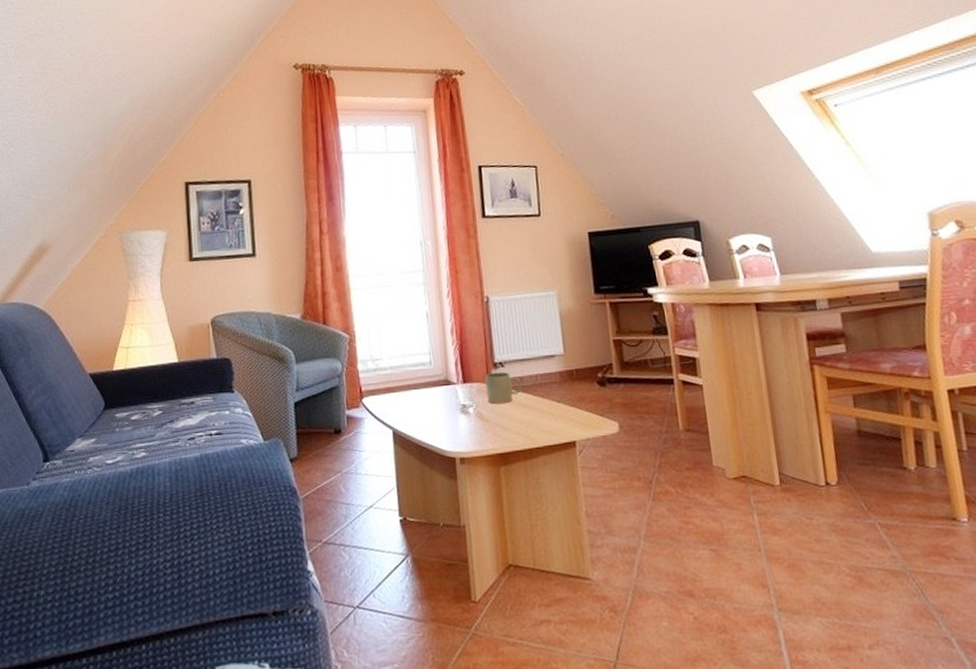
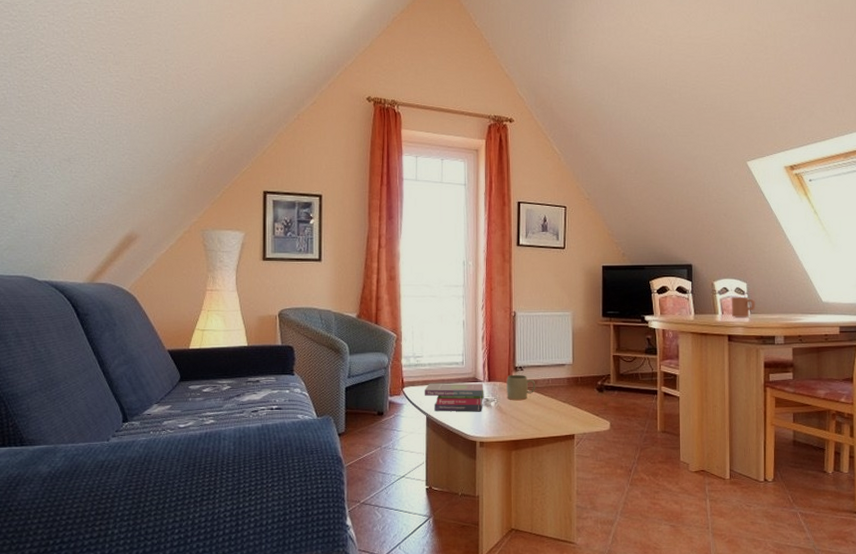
books: none [388,386,460,424] -> present [425,383,484,412]
cup: none [753,254,786,281] -> present [731,296,756,318]

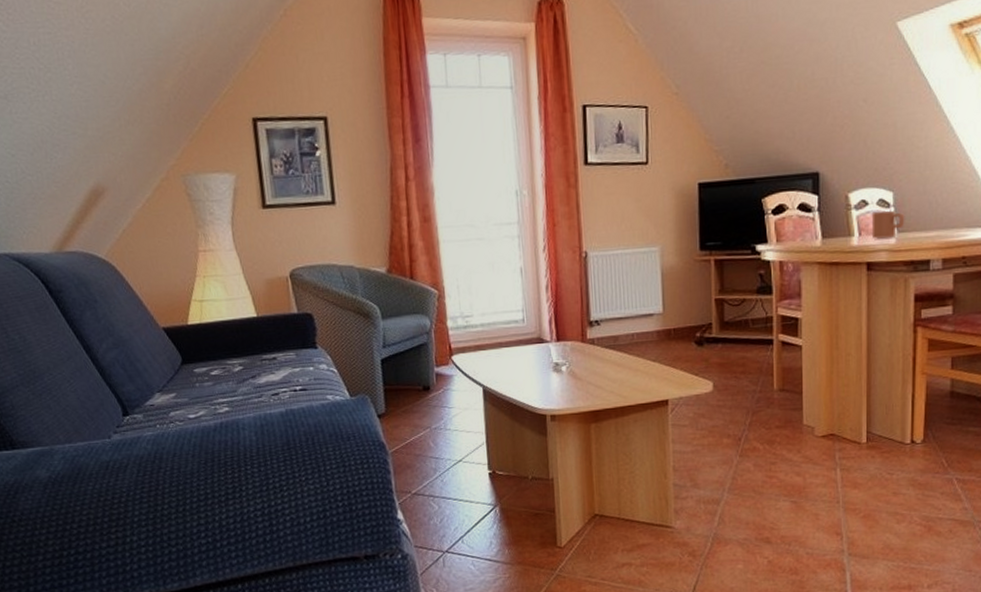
books: present [425,383,484,412] -> none [478,344,553,382]
mug: present [506,374,536,401] -> none [579,330,618,363]

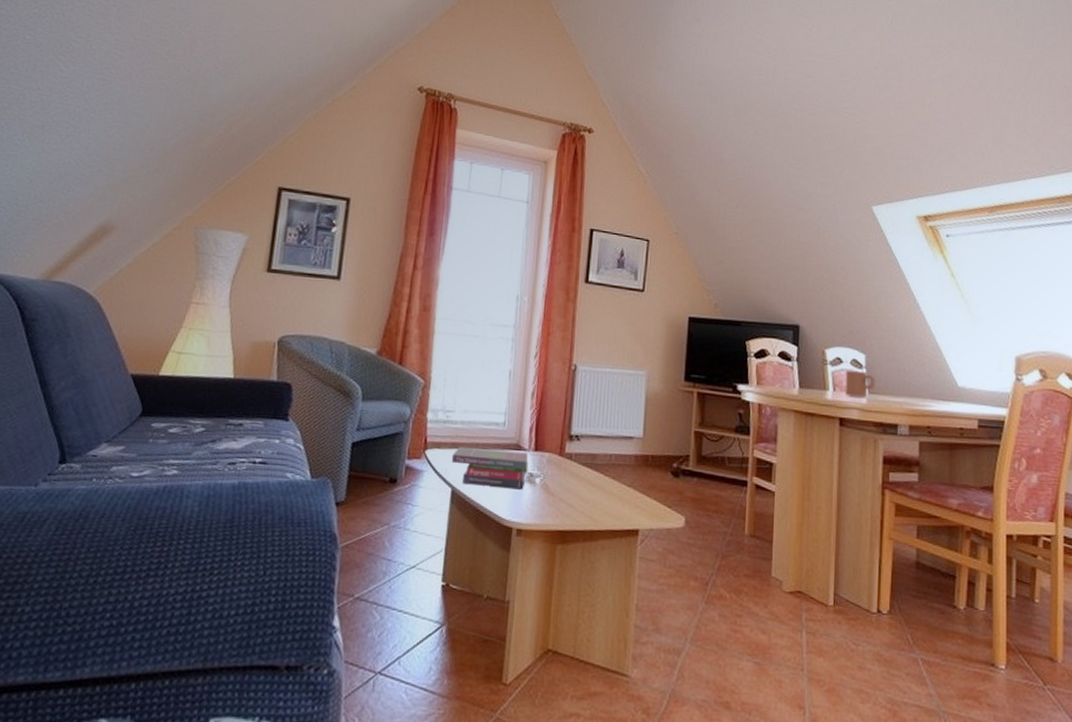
books: none [478,344,553,382] -> present [452,446,529,490]

